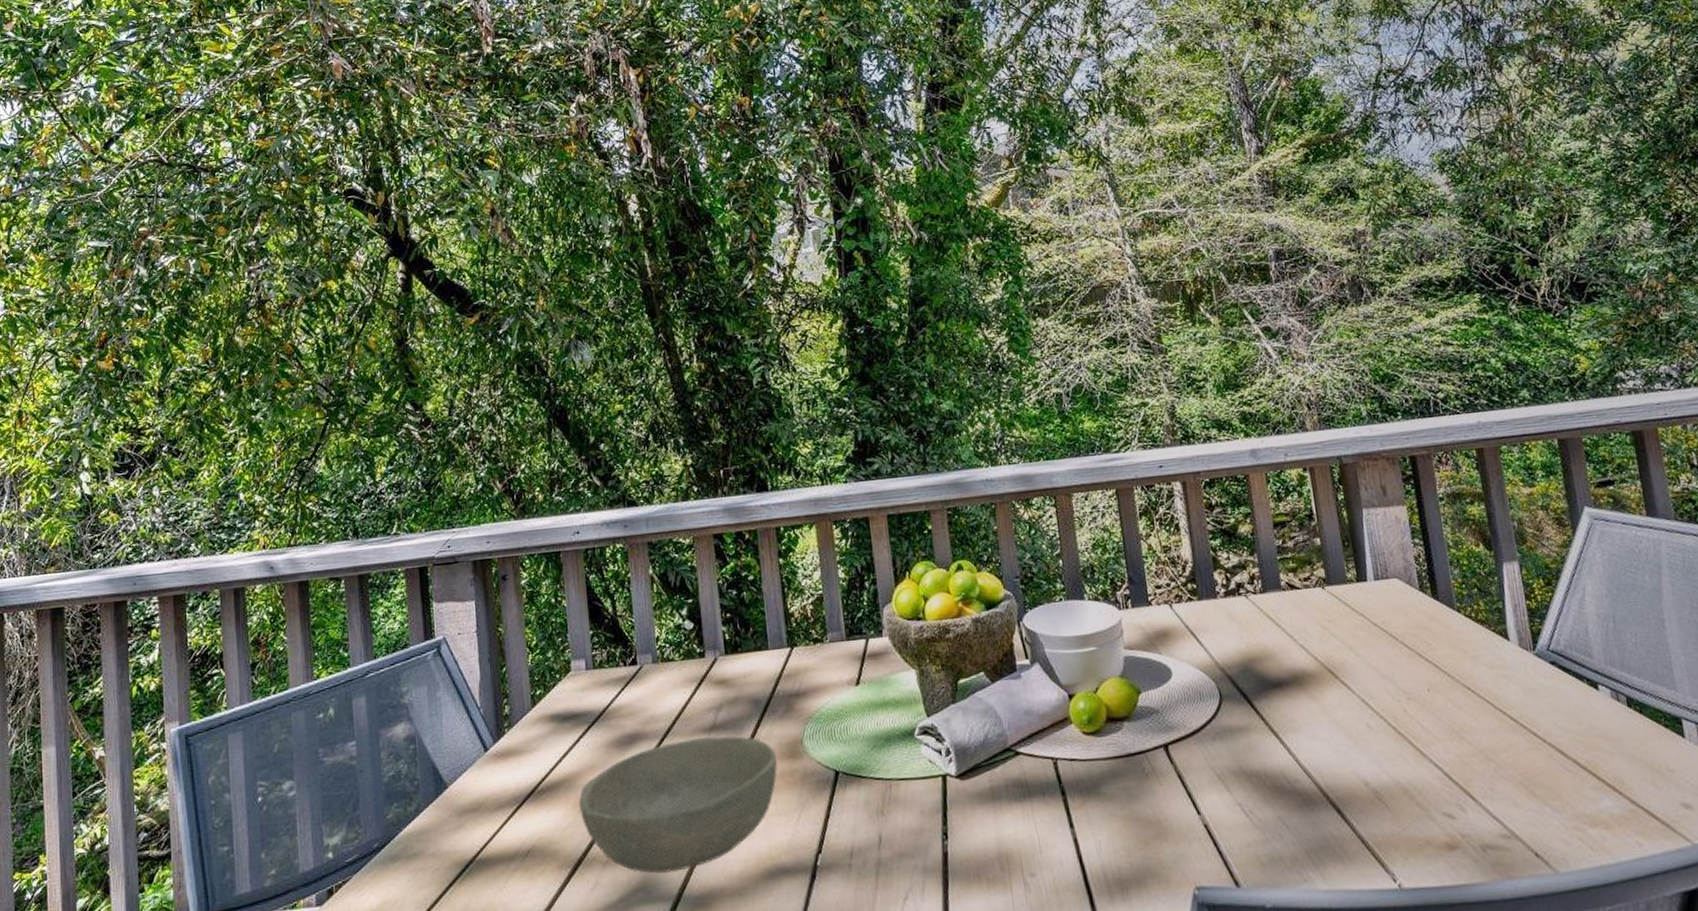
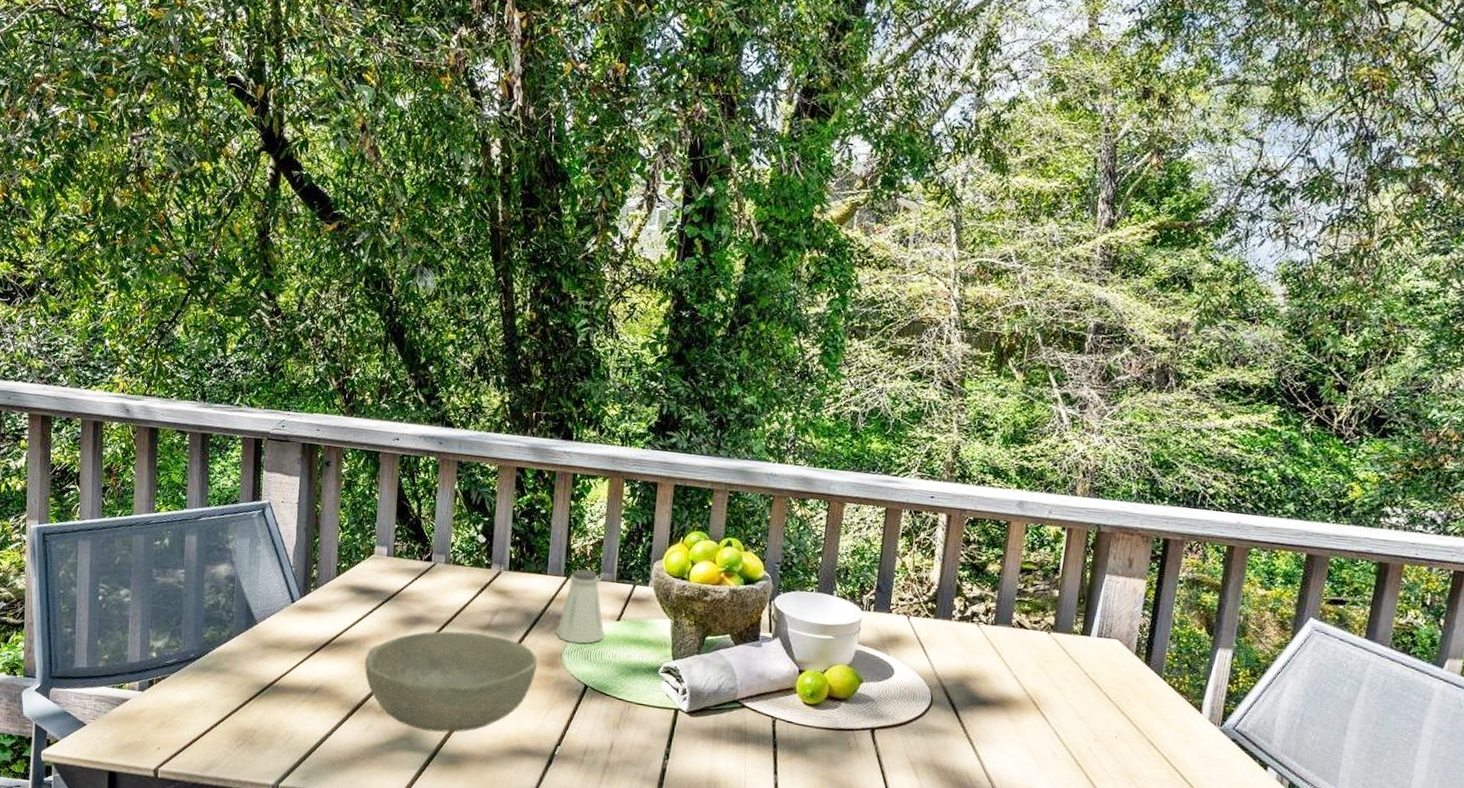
saltshaker: none [791,632,845,724] -> present [556,569,604,644]

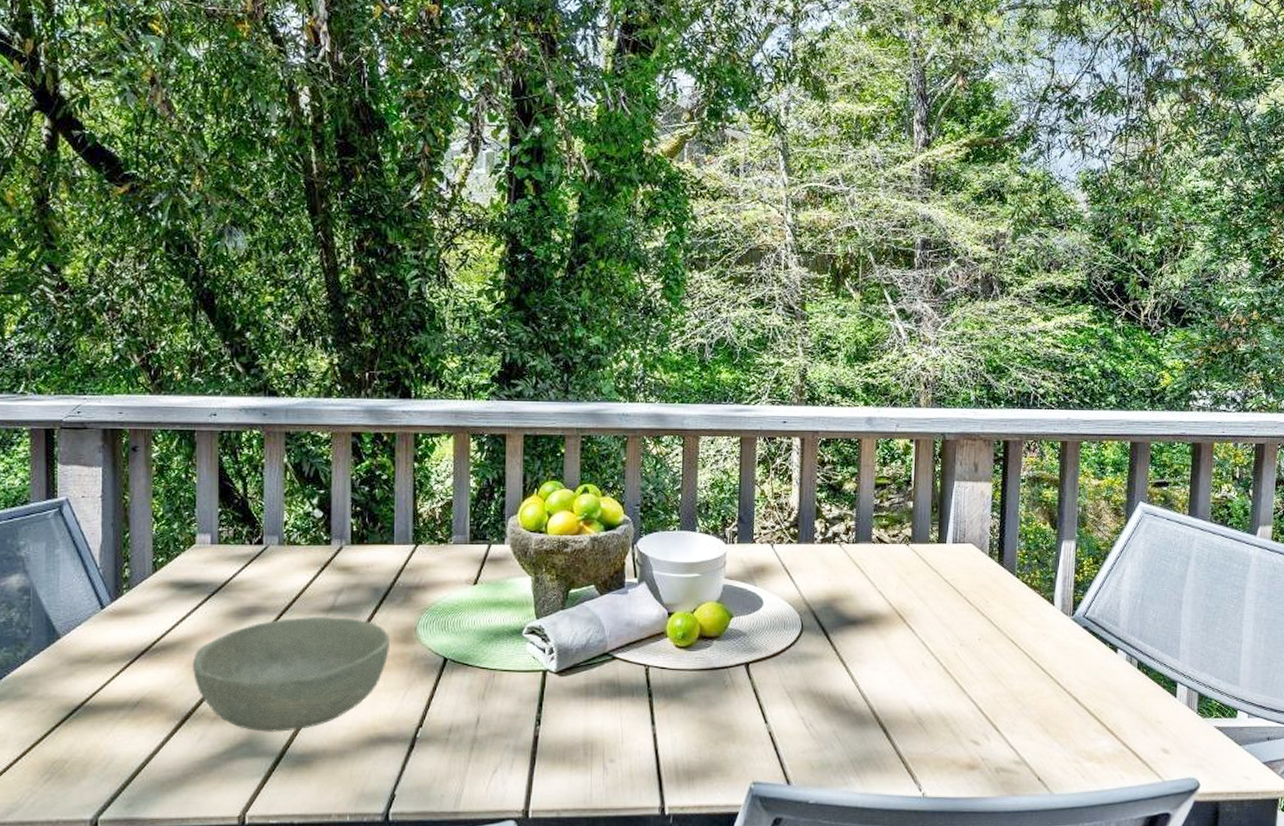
saltshaker: present [556,569,604,644] -> none [409,534,461,614]

